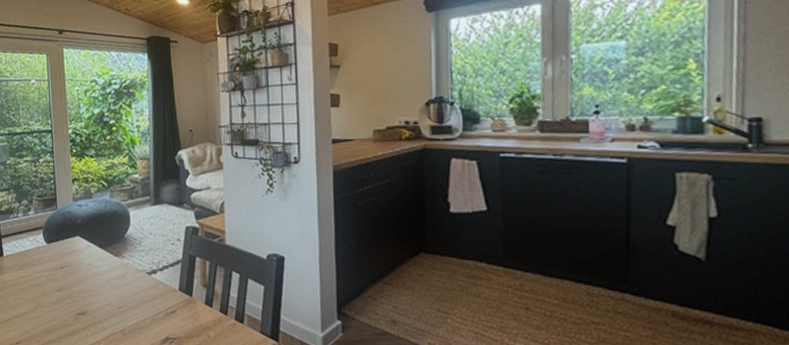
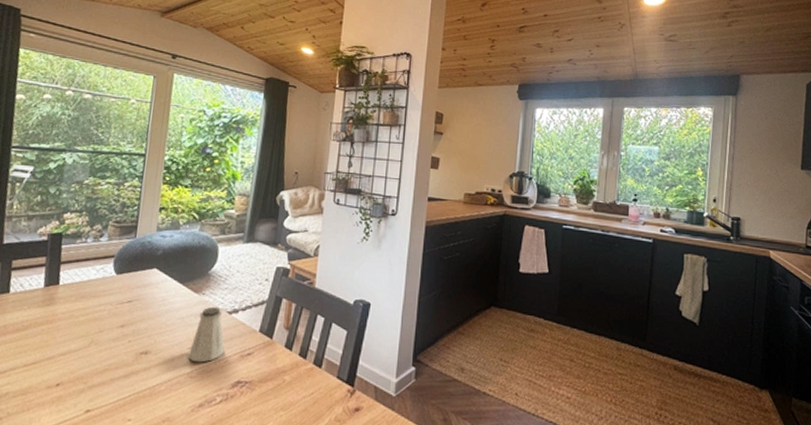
saltshaker: none [118,268,150,321] -> present [187,306,225,363]

